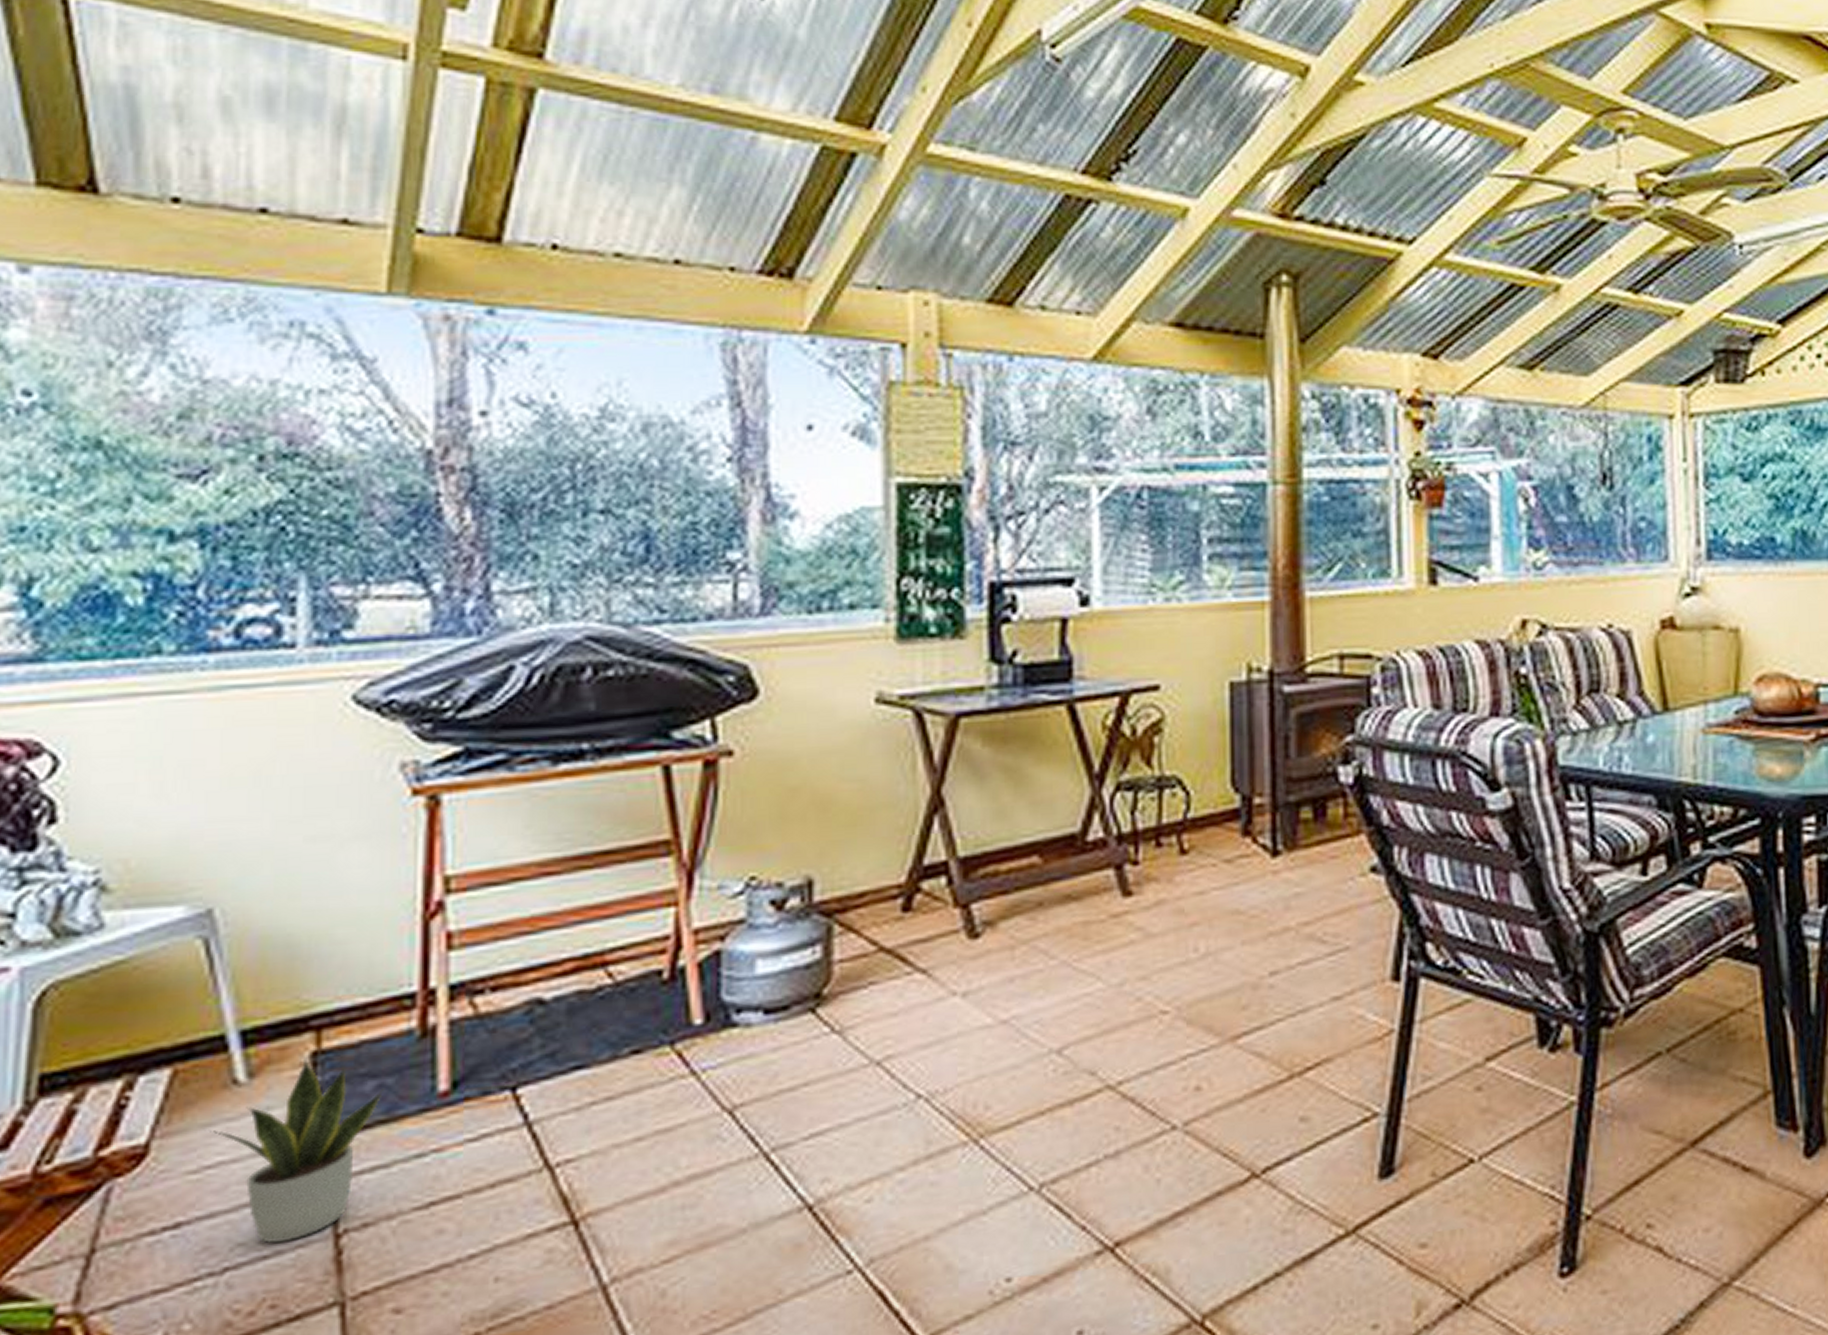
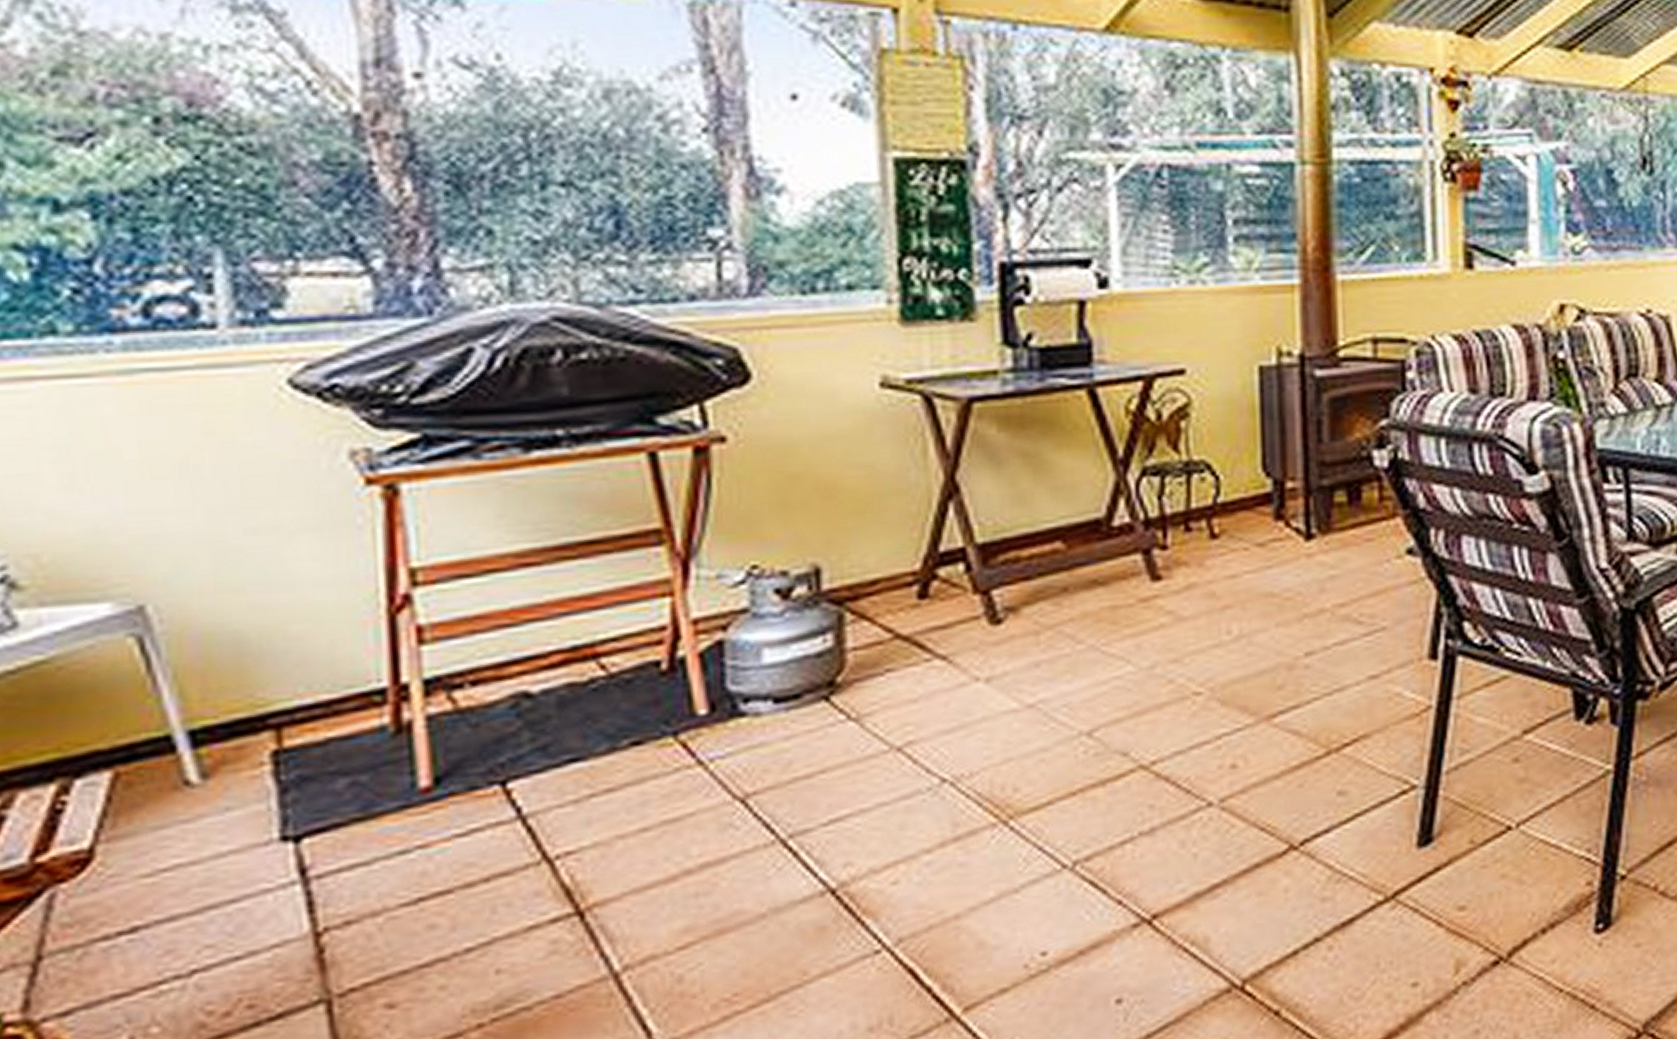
potted plant: present [208,1058,383,1244] -> none [160,757,357,944]

